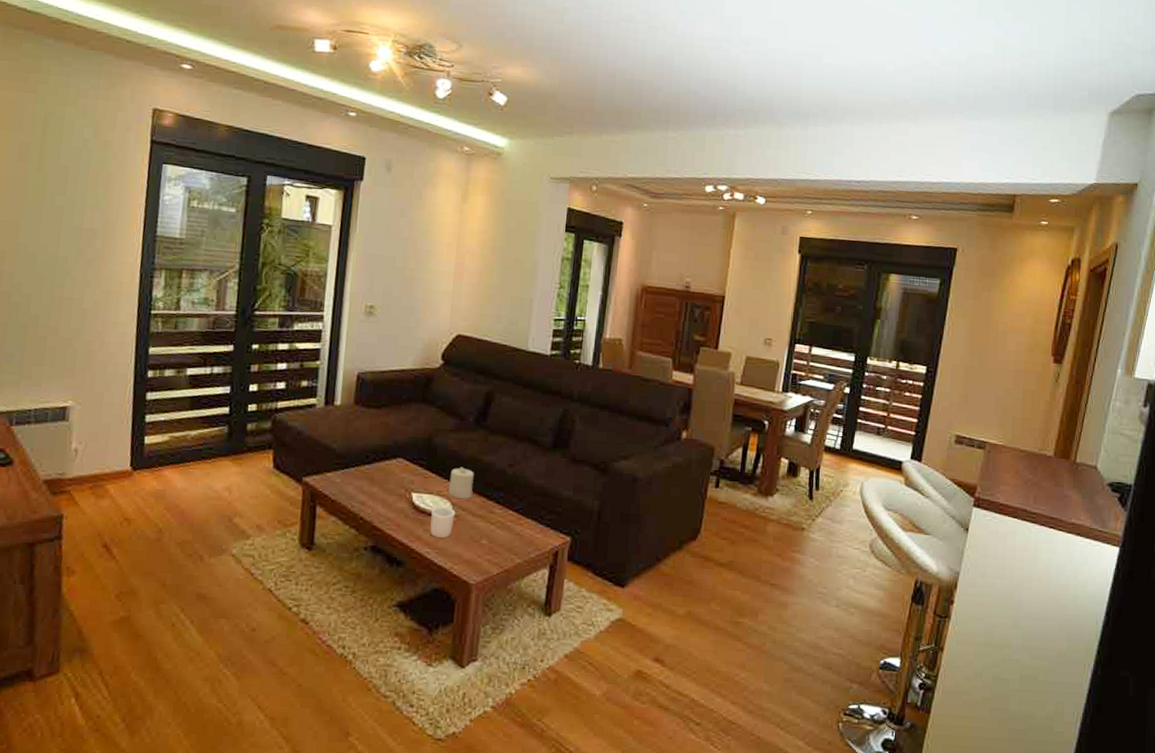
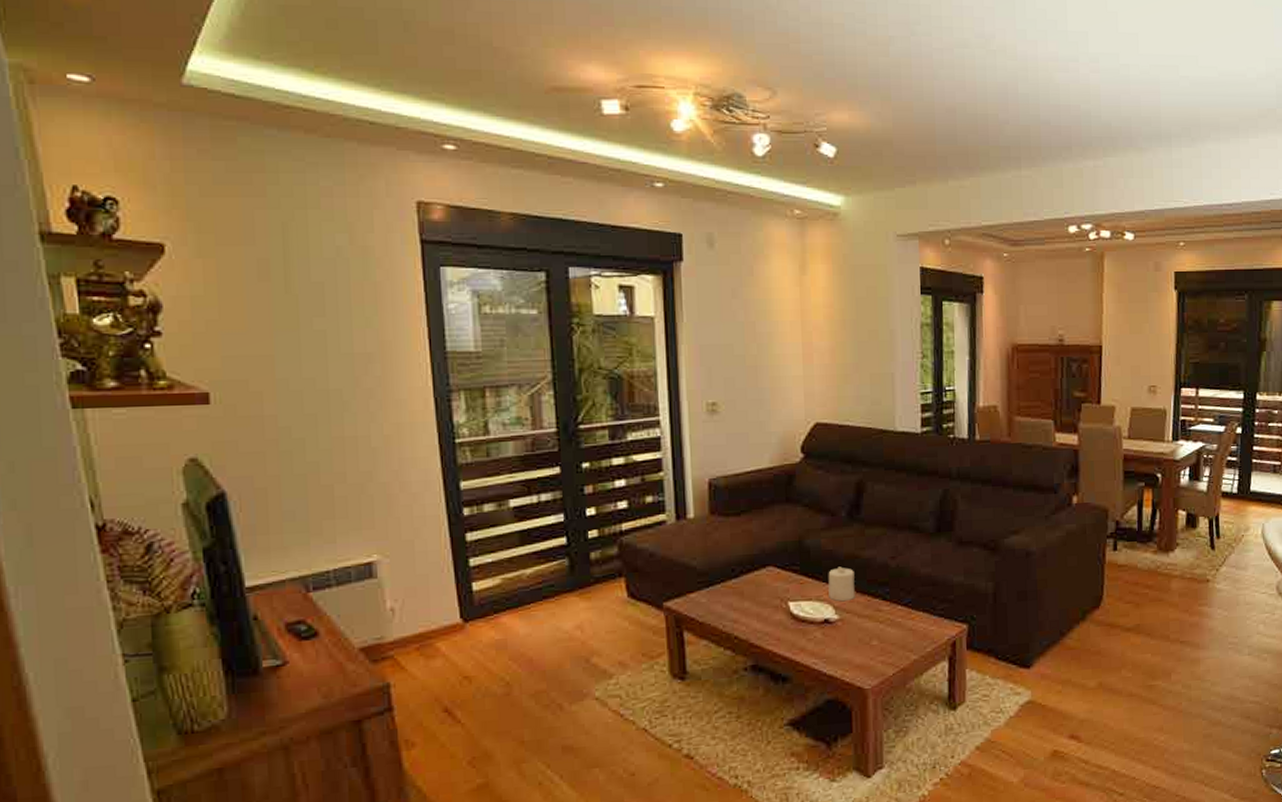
mug: present [430,506,456,539] -> none [813,611,840,647]

